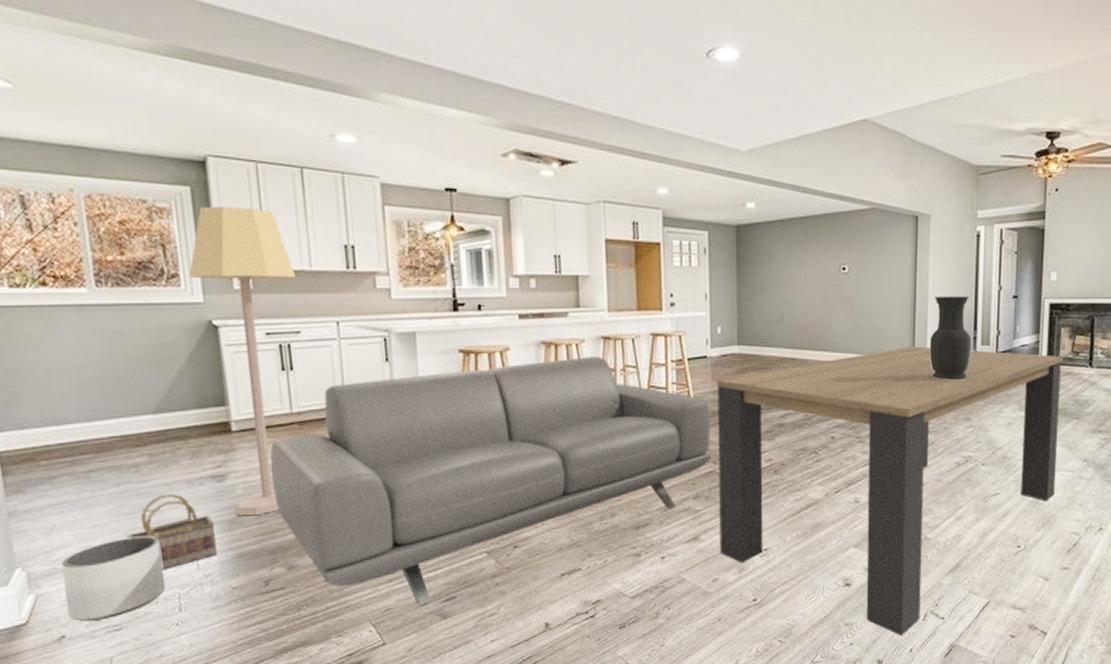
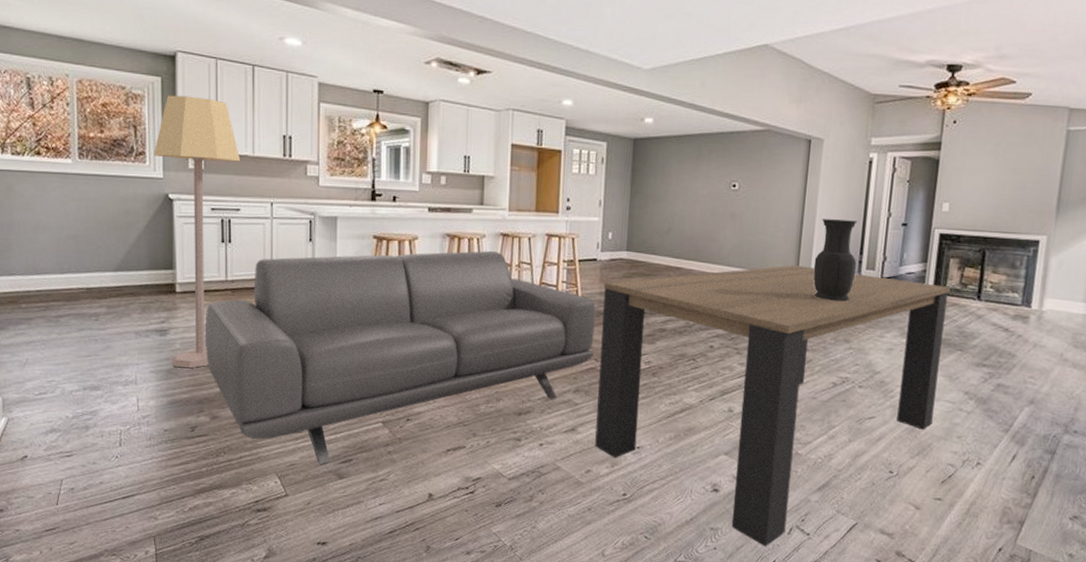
planter: present [61,537,166,622] -> none [30,377,111,446]
basket: present [126,494,217,570] -> none [82,342,155,409]

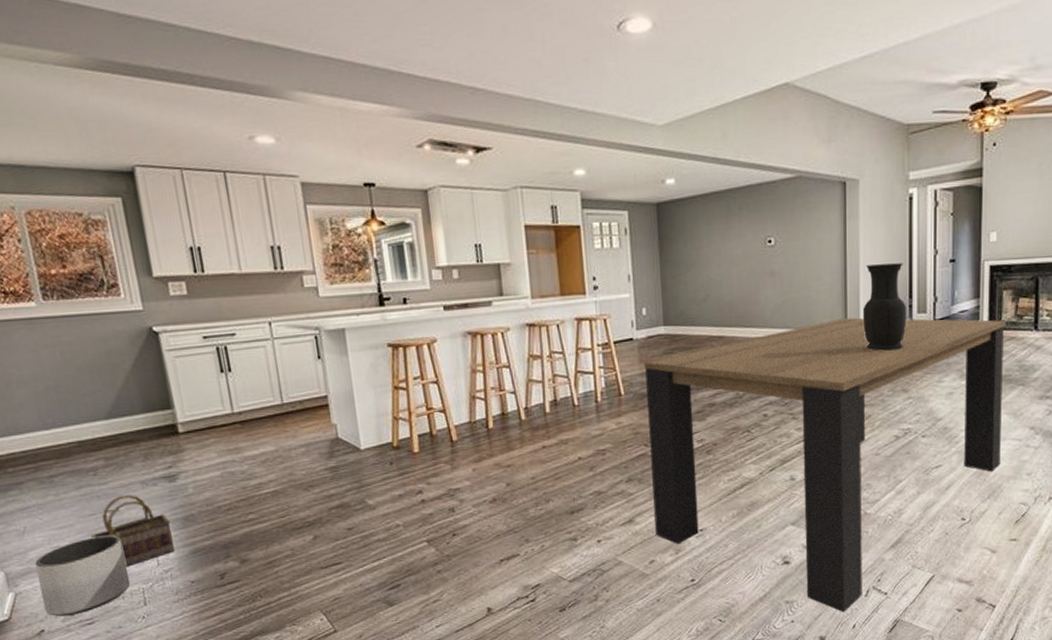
planter: none [30,377,111,446] -> present [35,536,131,617]
basket: none [82,342,155,409] -> present [90,495,175,567]
lamp: present [153,95,241,369] -> none [127,214,228,513]
sofa: present [204,250,596,464] -> none [215,343,643,594]

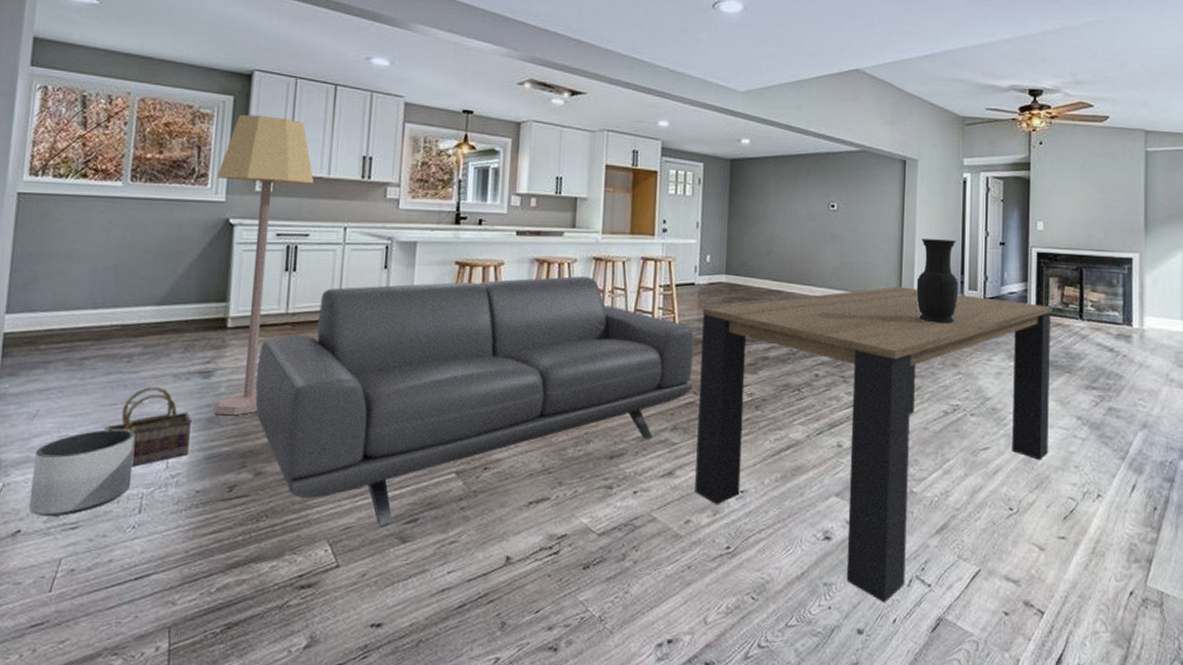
lamp: none [127,214,228,513] -> present [213,114,314,416]
sofa: none [215,343,643,594] -> present [255,275,694,526]

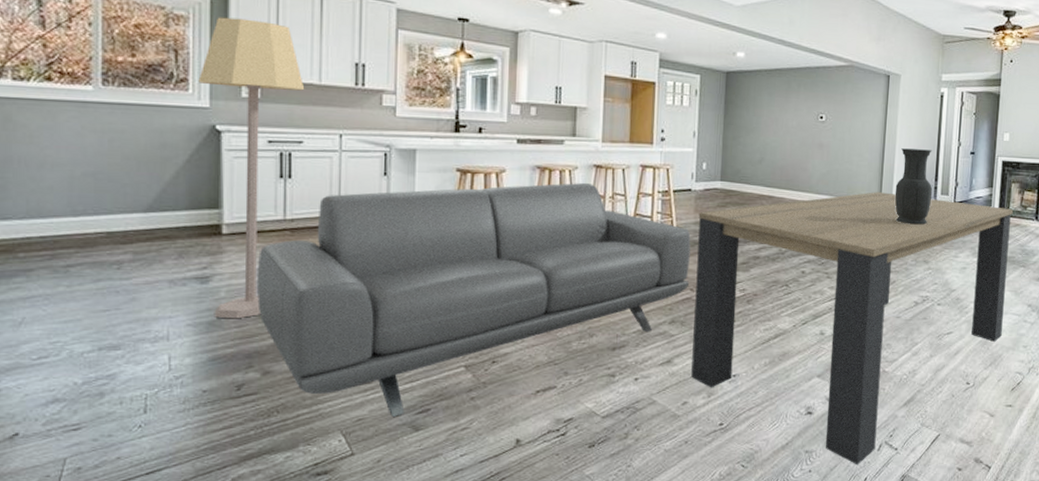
planter: present [28,429,135,517] -> none [24,335,133,420]
basket: present [103,387,193,467] -> none [98,293,193,370]

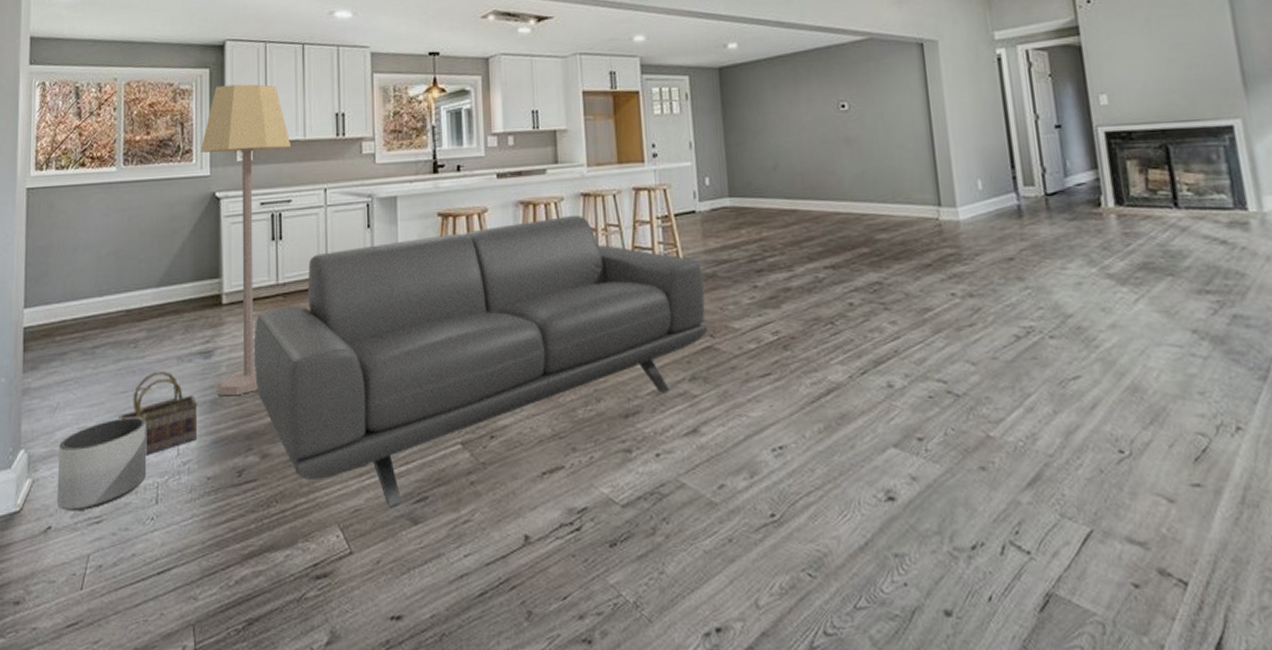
planter: none [24,335,133,420] -> present [56,418,147,512]
basket: none [98,293,193,370] -> present [117,371,198,456]
dining table: present [691,192,1013,465] -> none [708,190,1160,577]
vase: present [894,148,933,225] -> none [956,129,1013,230]

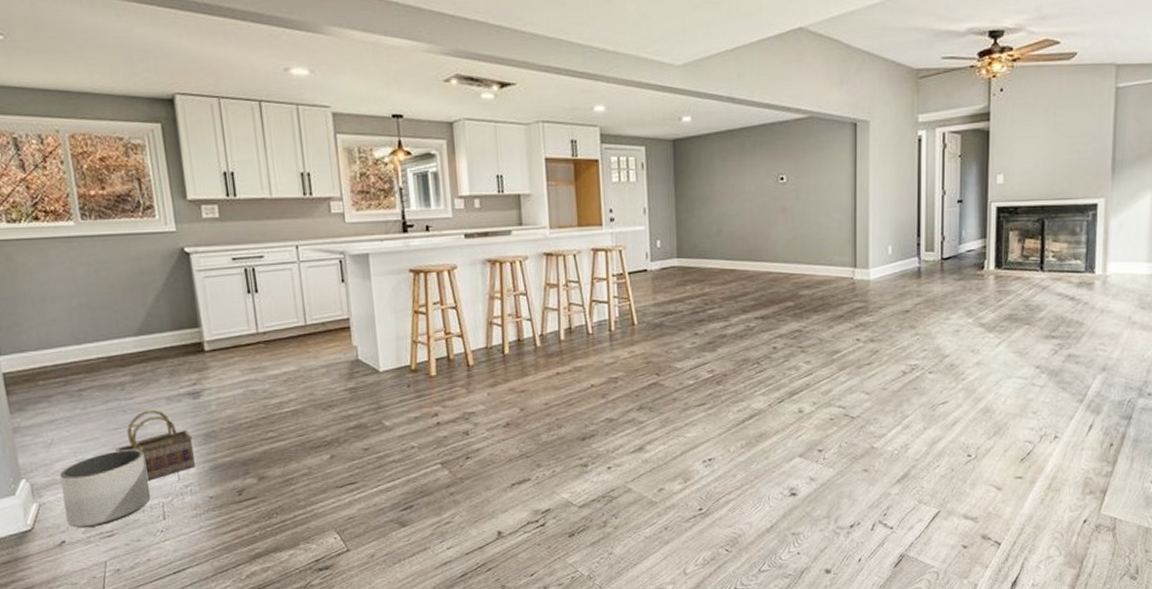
lamp: present [200,84,292,396] -> none [162,140,258,430]
sofa: present [253,214,708,507] -> none [239,272,655,514]

